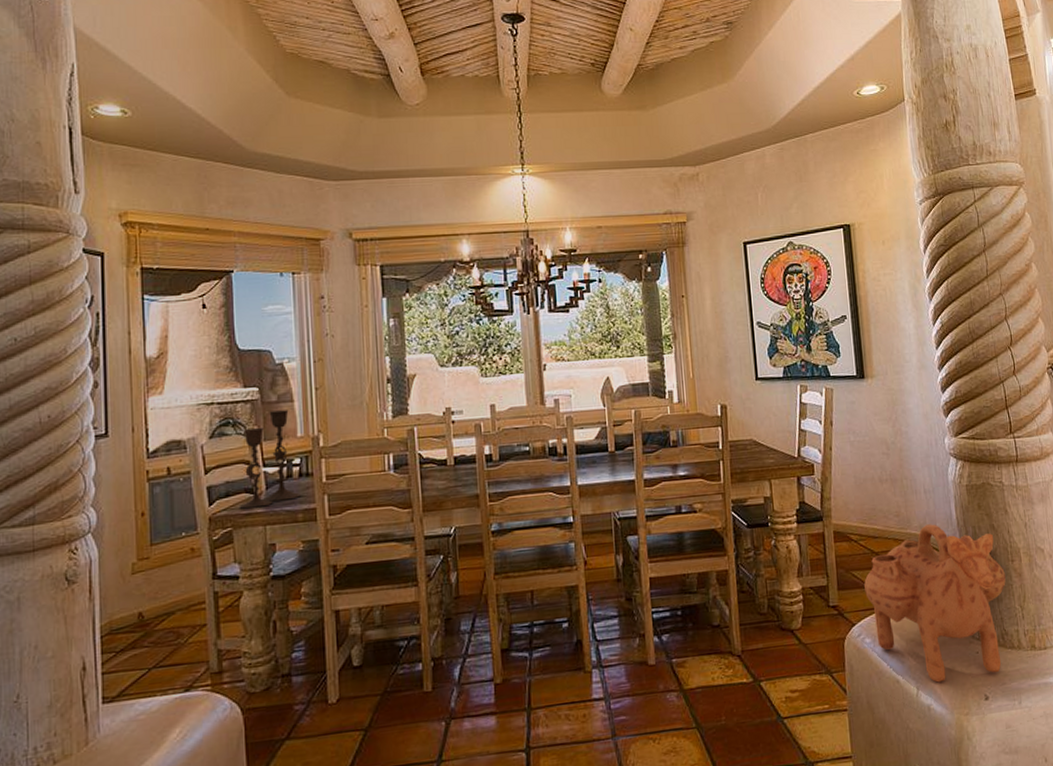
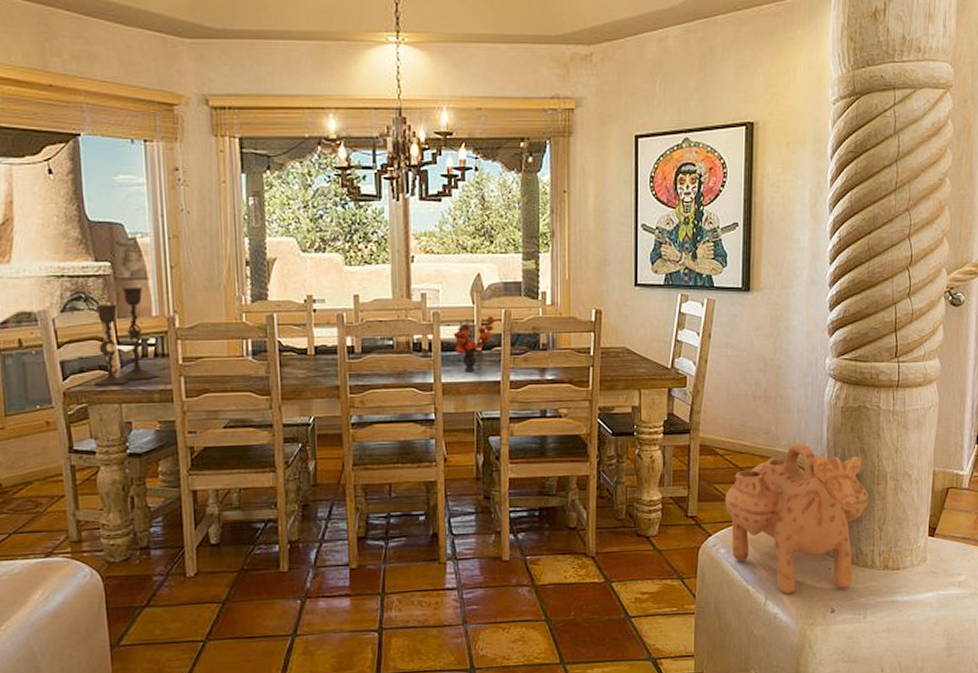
bouquet: none [587,417,626,474] -> present [453,316,495,373]

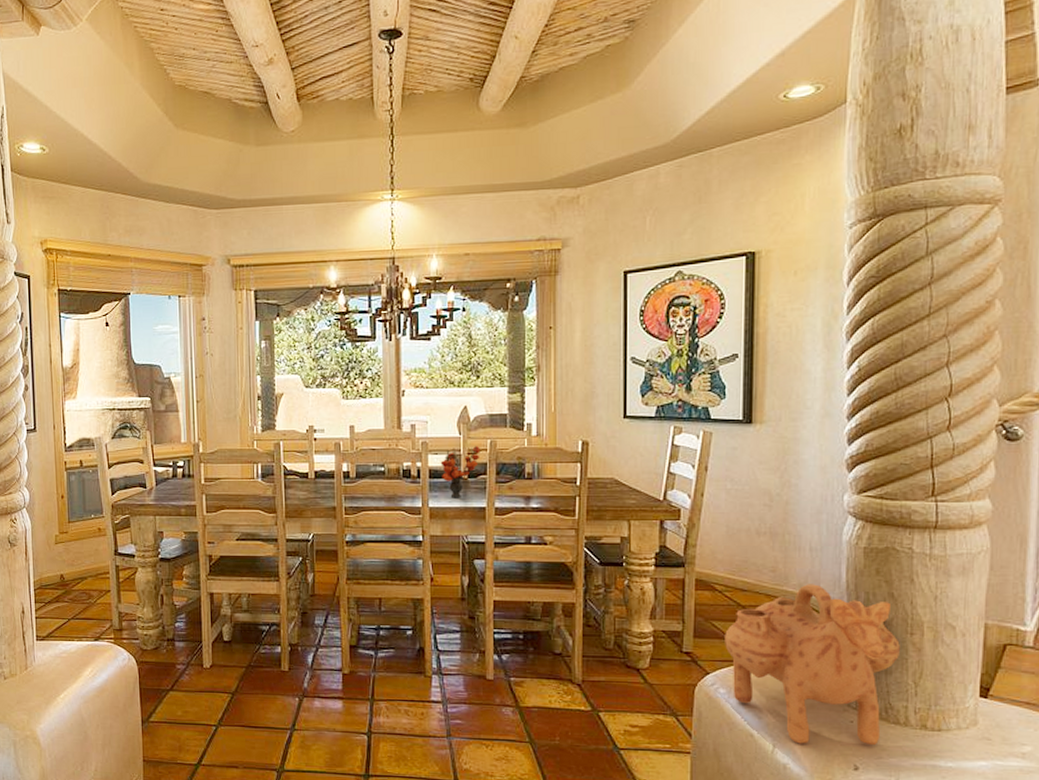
candlestick: present [93,288,158,386] -> none [134,419,185,500]

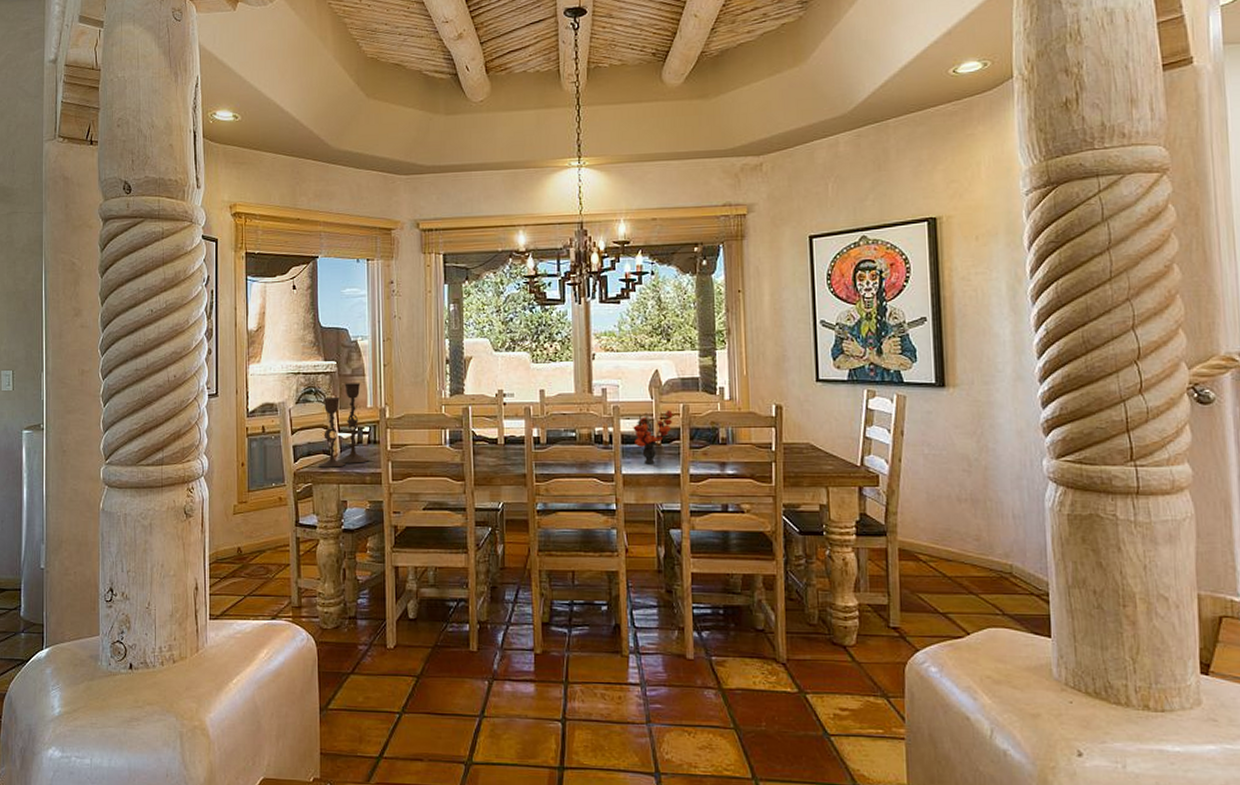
candlestick: none [134,419,185,500] -> present [318,383,370,468]
ceramic vessel: present [725,584,900,746] -> none [932,553,1114,729]

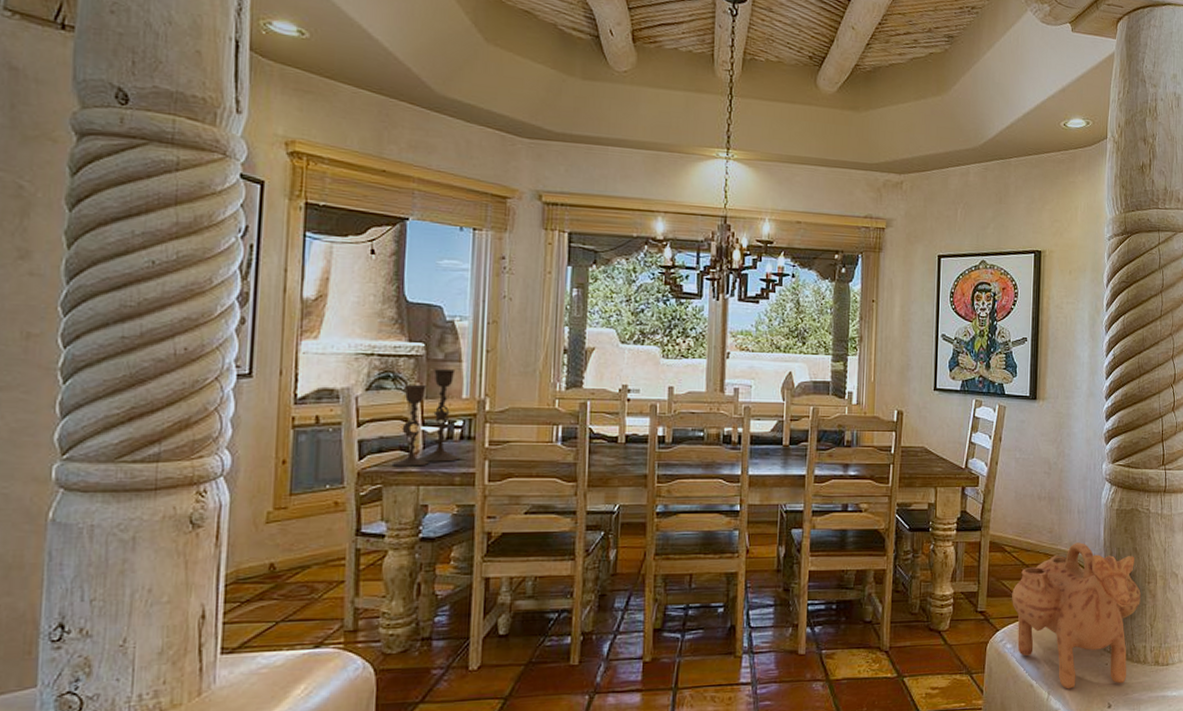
bouquet: present [633,411,673,465] -> none [762,413,803,466]
ceramic vessel: none [932,553,1114,729] -> present [1012,542,1141,689]

